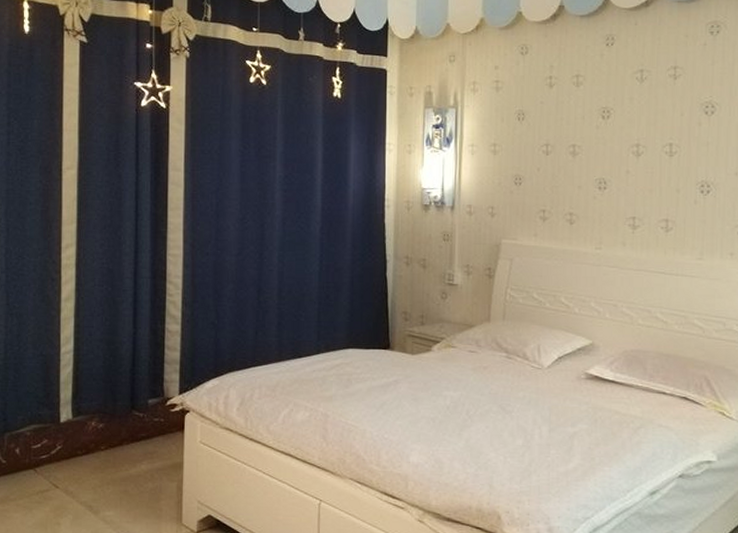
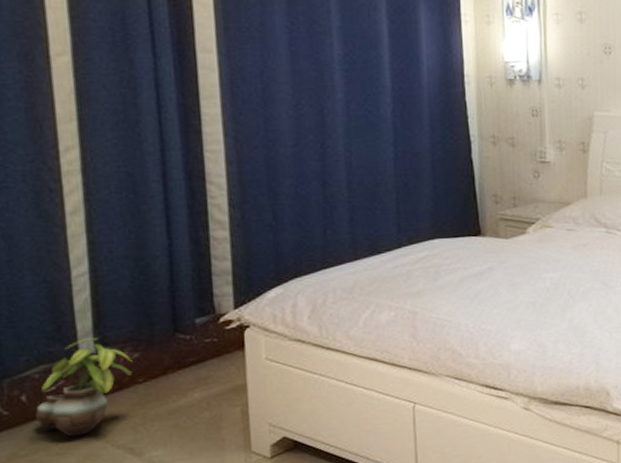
potted plant: none [24,405,99,490] -> present [35,337,134,437]

